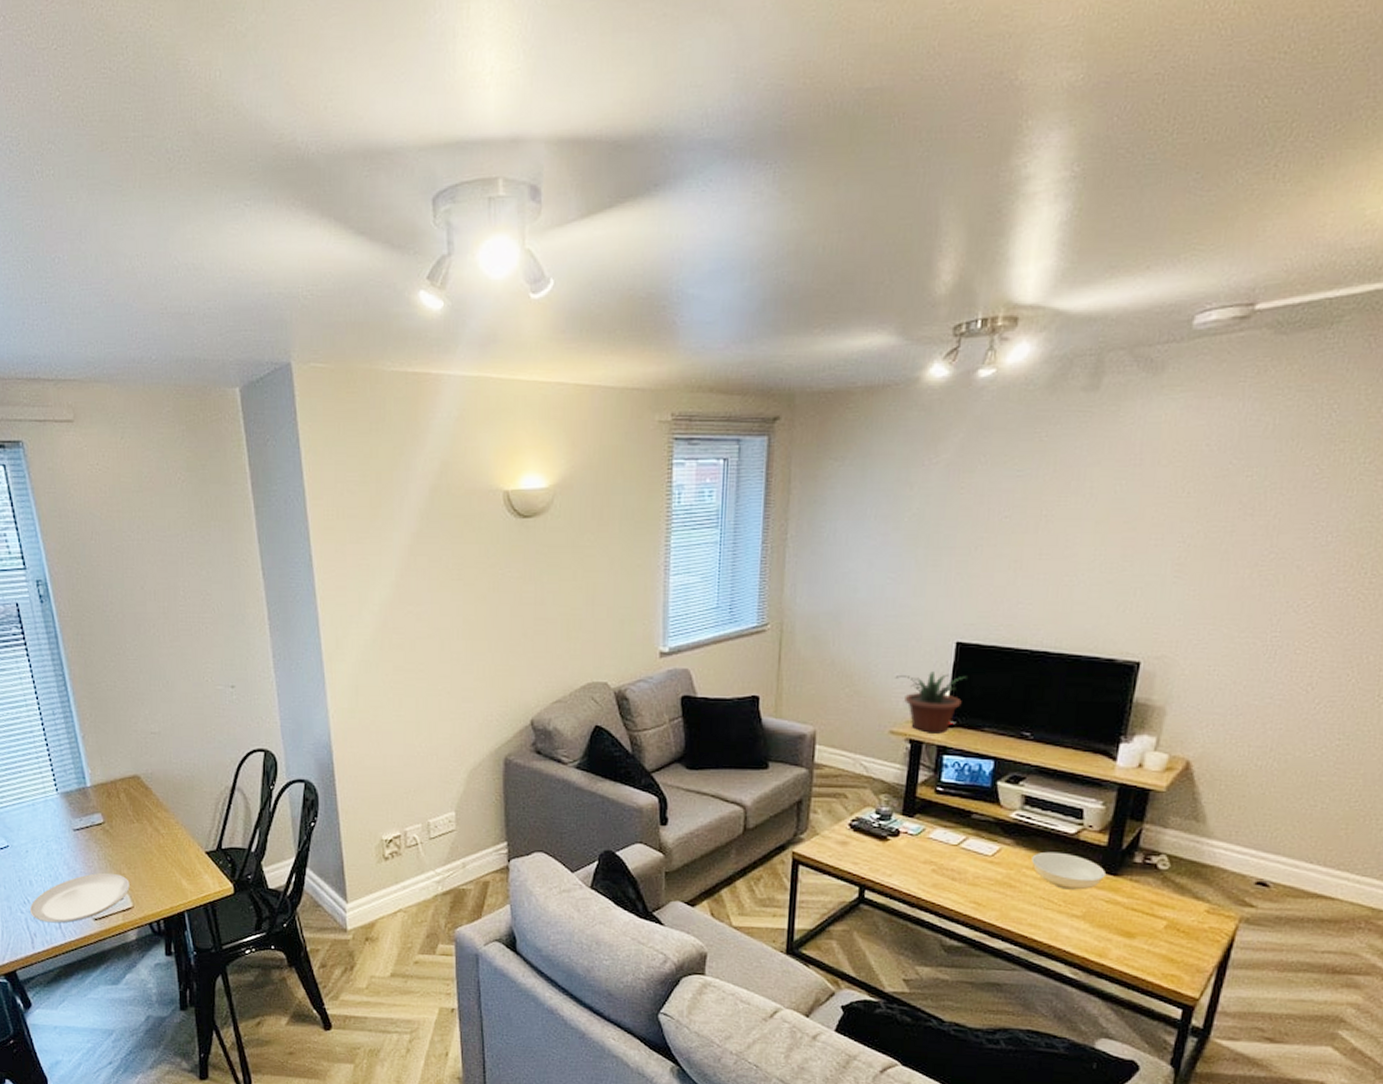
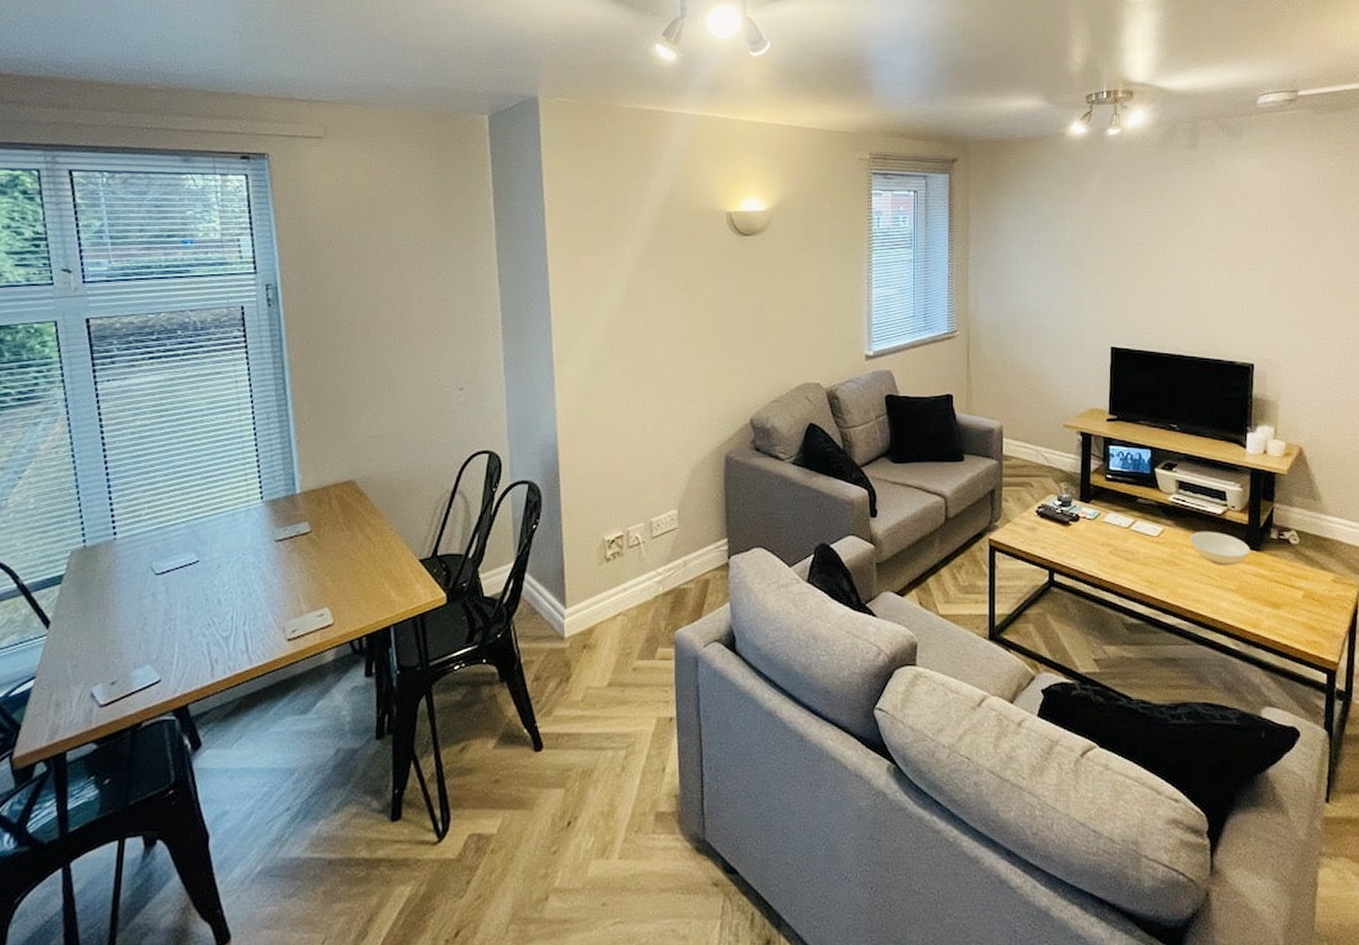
plate: present [29,872,130,923] -> none [213,586,333,646]
potted plant: present [895,672,967,734] -> none [1064,372,1122,427]

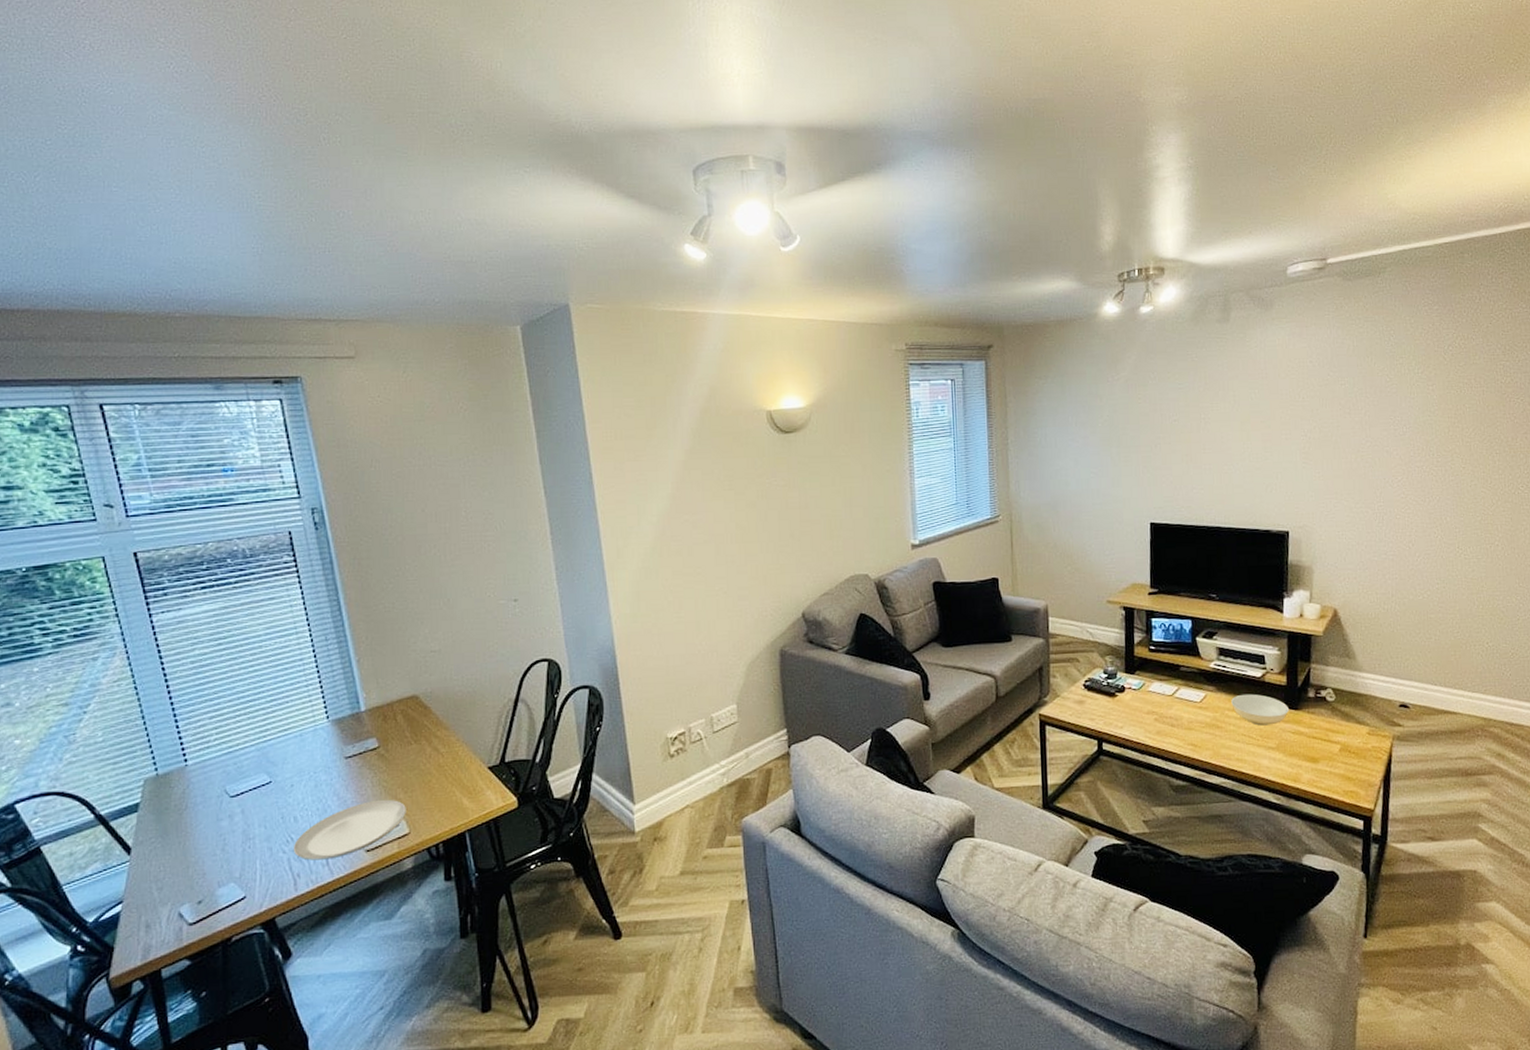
plate: none [213,586,333,646] -> present [293,799,406,861]

